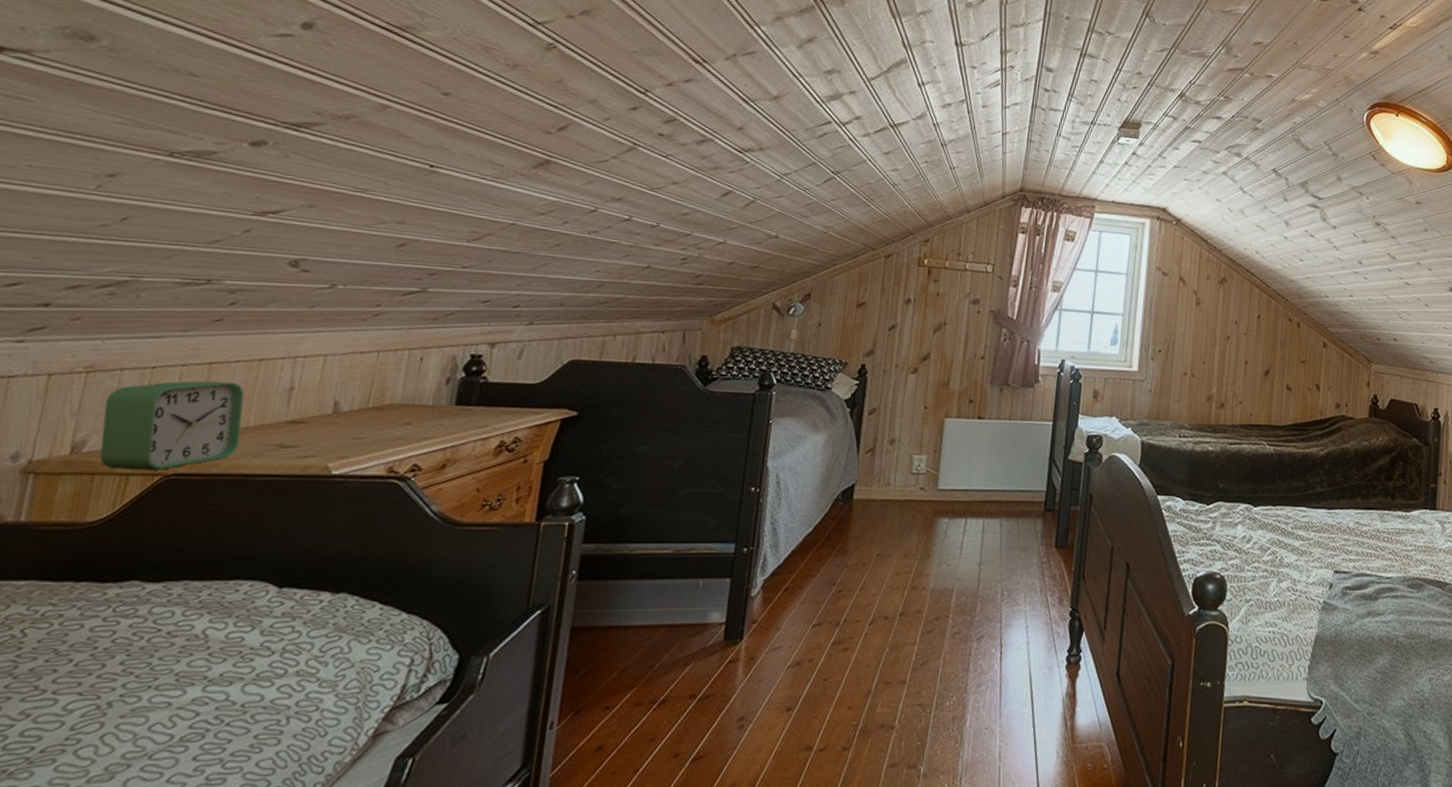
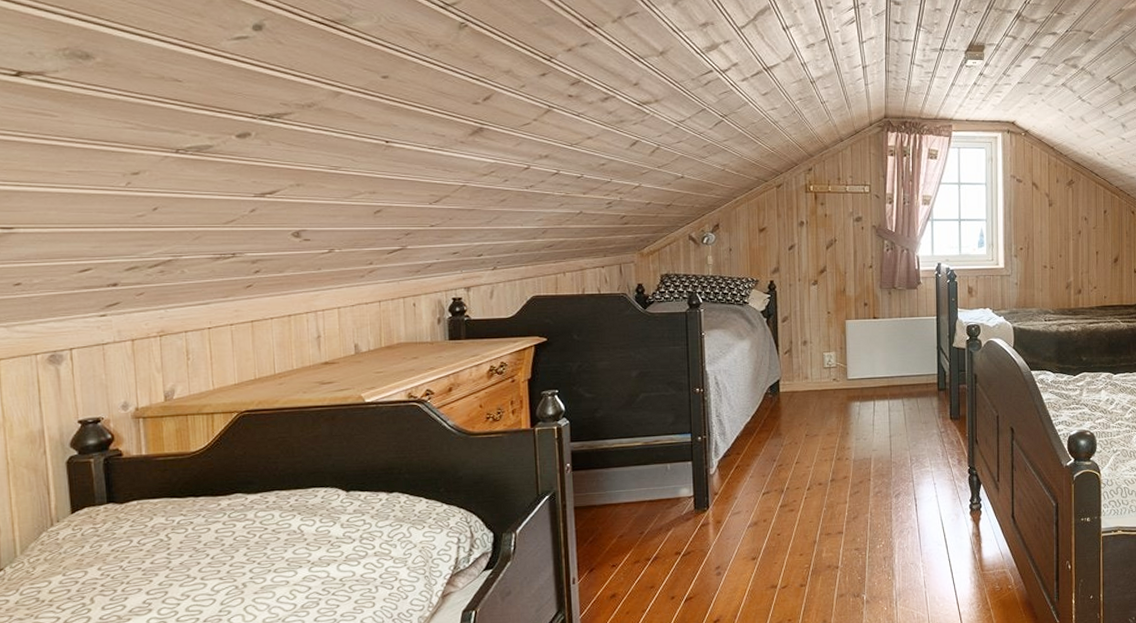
alarm clock: present [100,381,244,471] -> none [180,335,290,410]

